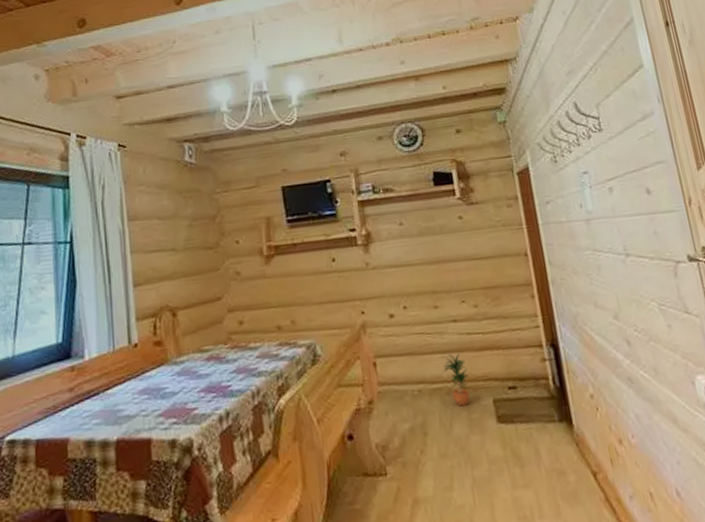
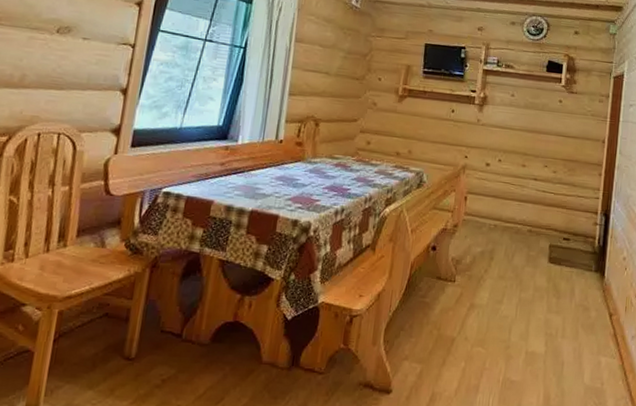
potted plant: present [443,353,470,407] -> none [517,203,536,245]

